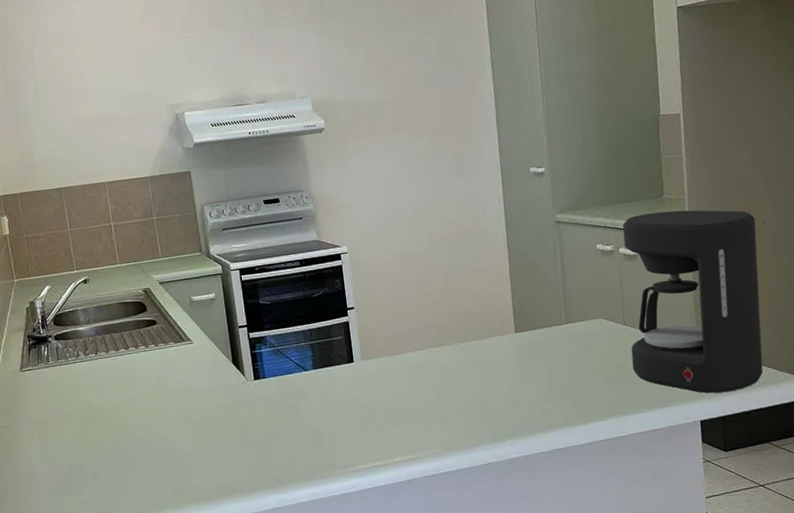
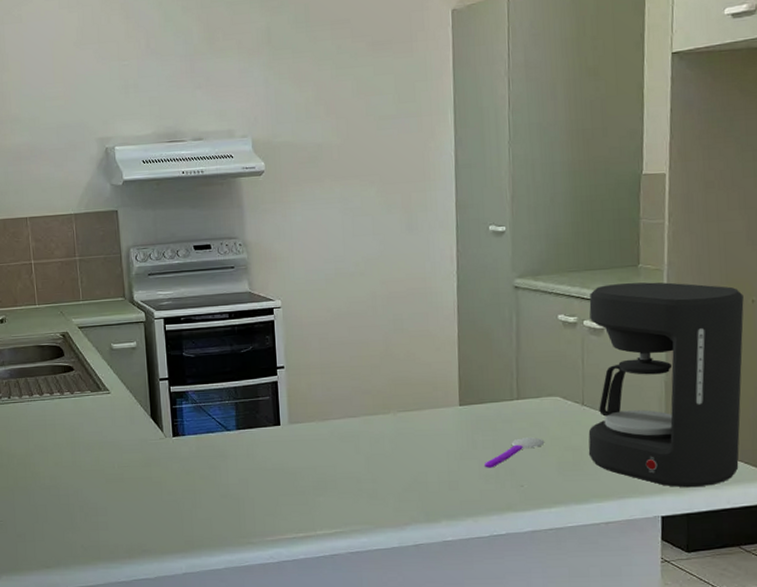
spoon: none [541,357,594,388] -> present [485,437,545,468]

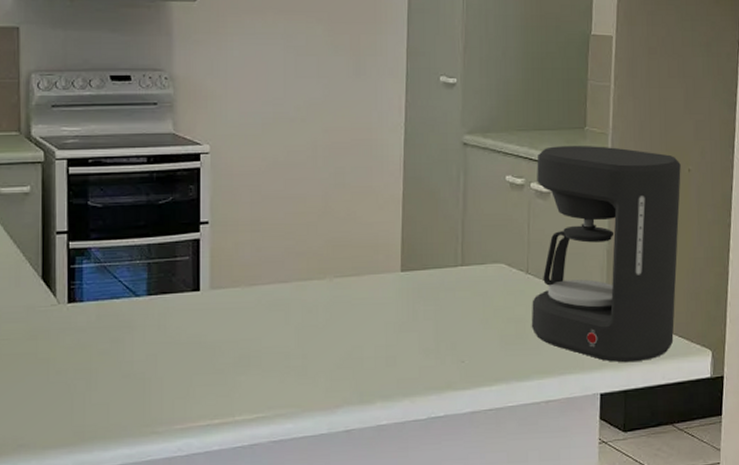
spoon: present [485,437,545,468] -> none [425,308,488,342]

